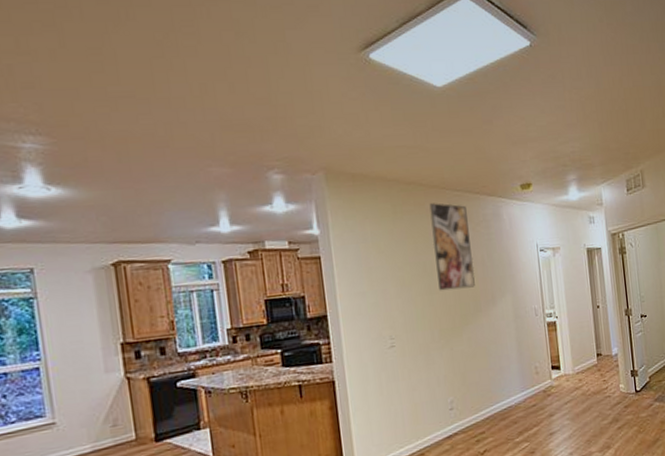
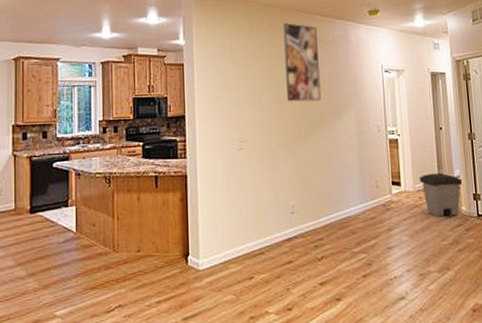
trash can: none [578,353,621,398] -> present [419,173,463,217]

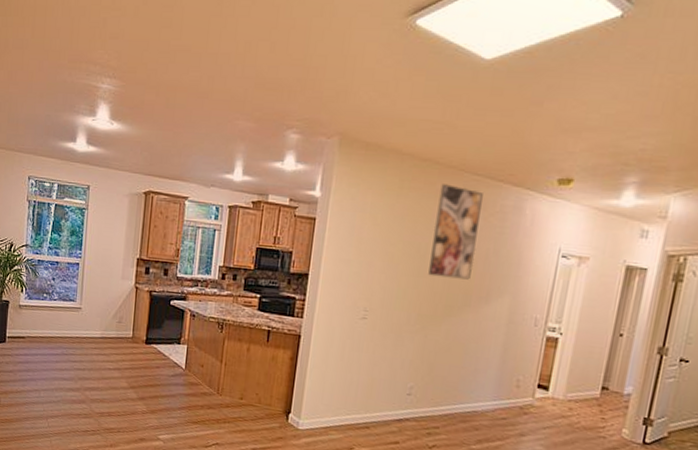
trash can: present [419,173,463,217] -> none [574,384,634,438]

